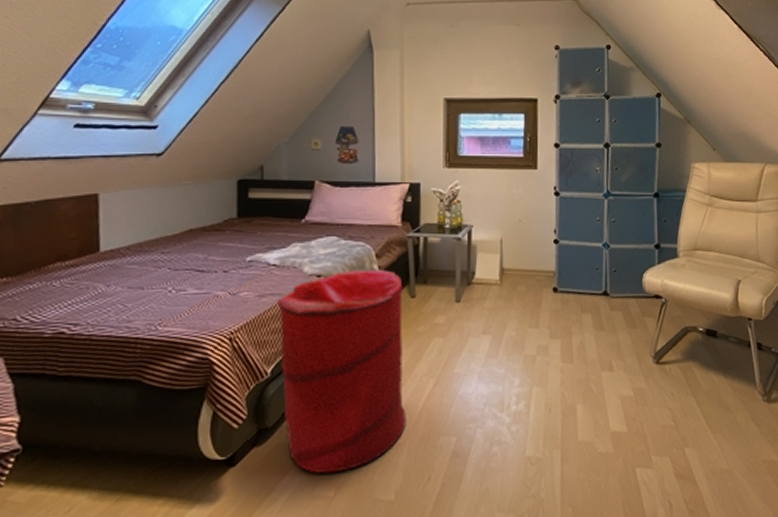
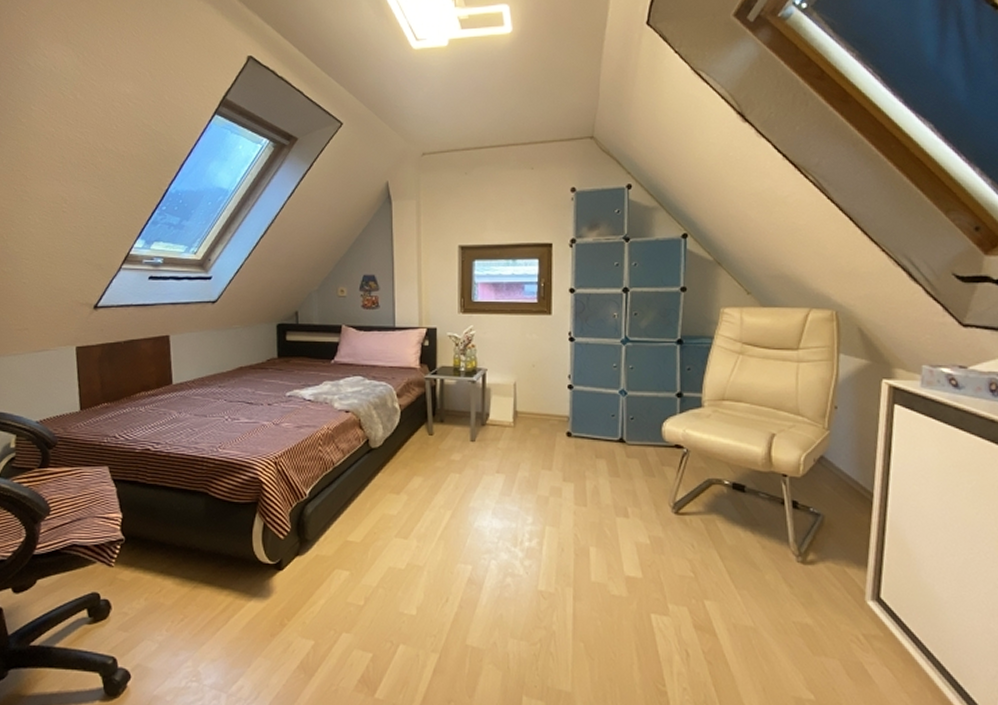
laundry hamper: present [277,269,407,474] -> none [312,407,426,586]

